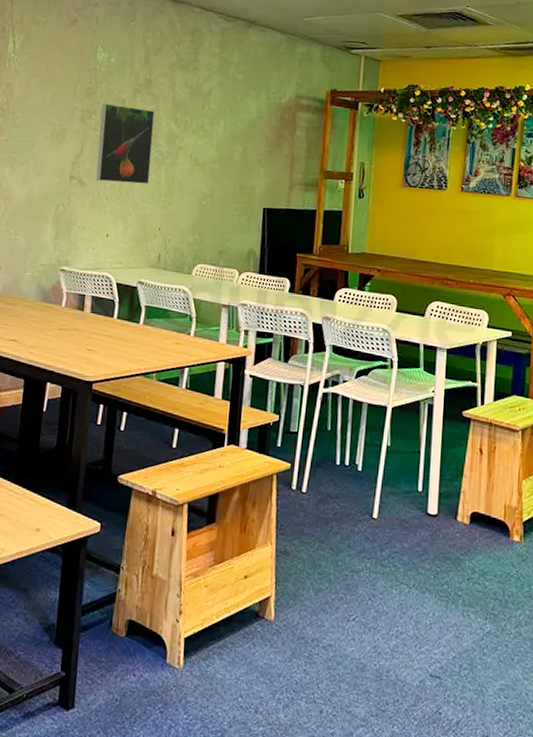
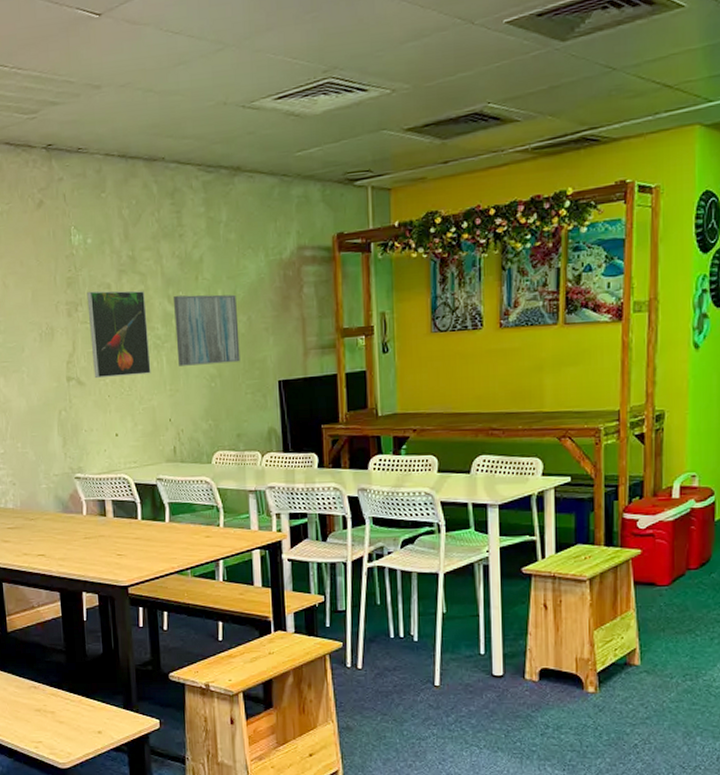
wall art: none [175,120,236,186] -> present [173,294,240,366]

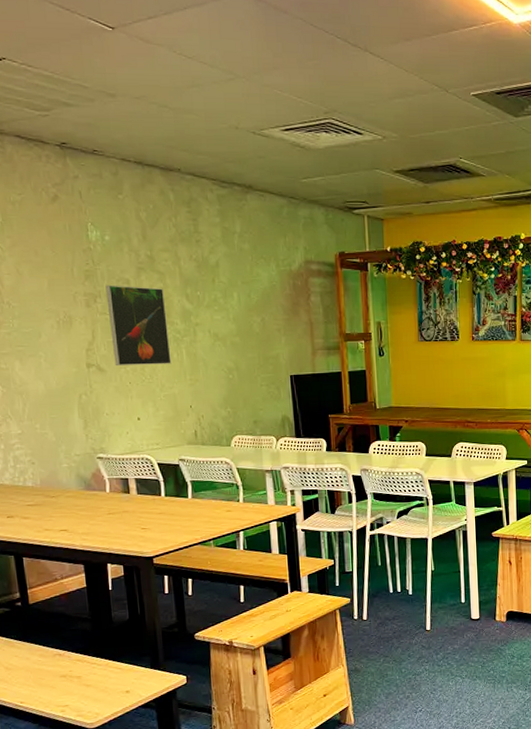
wall art: present [173,294,240,366] -> none [191,295,256,359]

